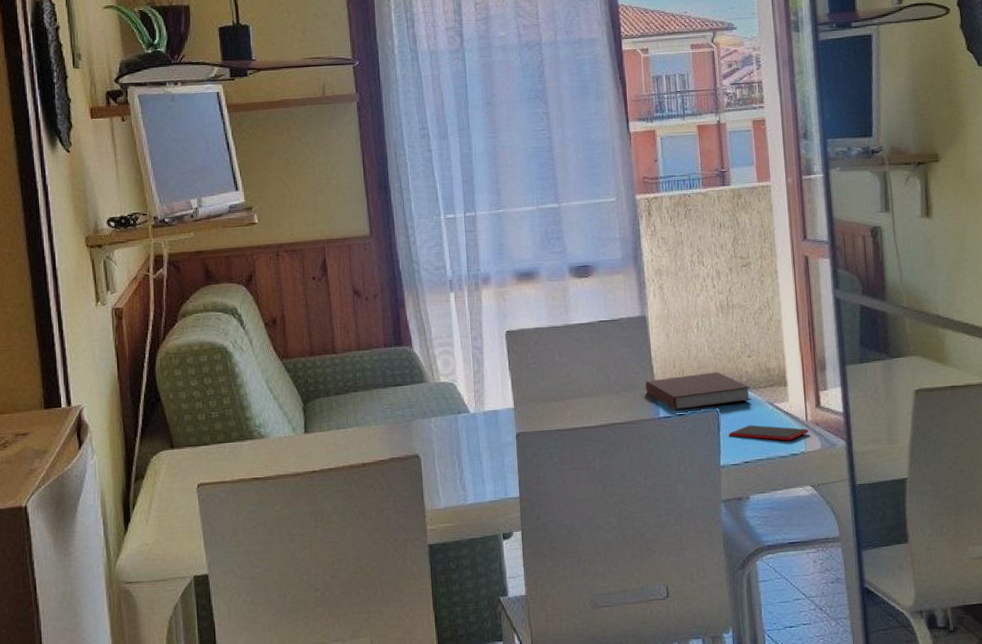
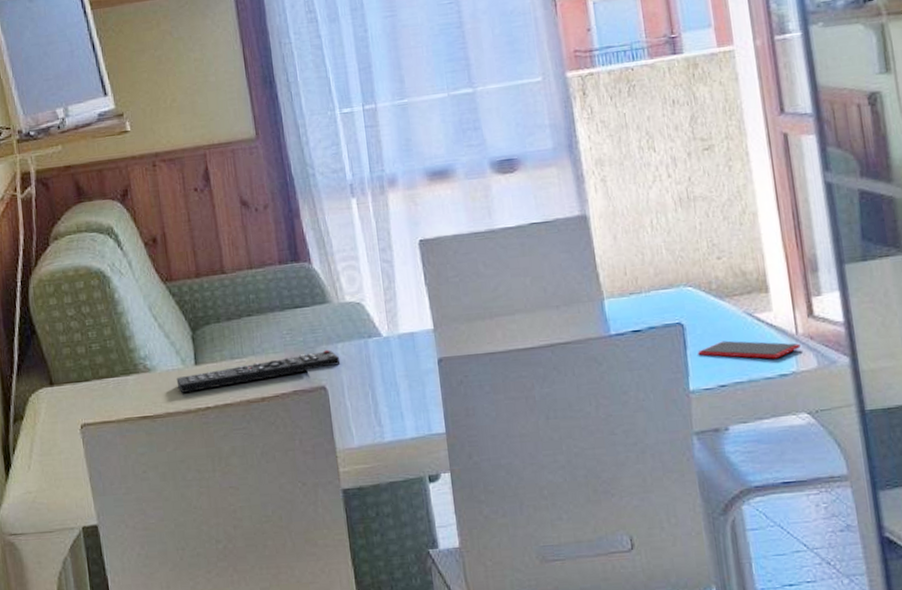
remote control: none [287,423,433,458] -> present [176,349,341,393]
notebook: present [645,372,752,410] -> none [590,278,725,326]

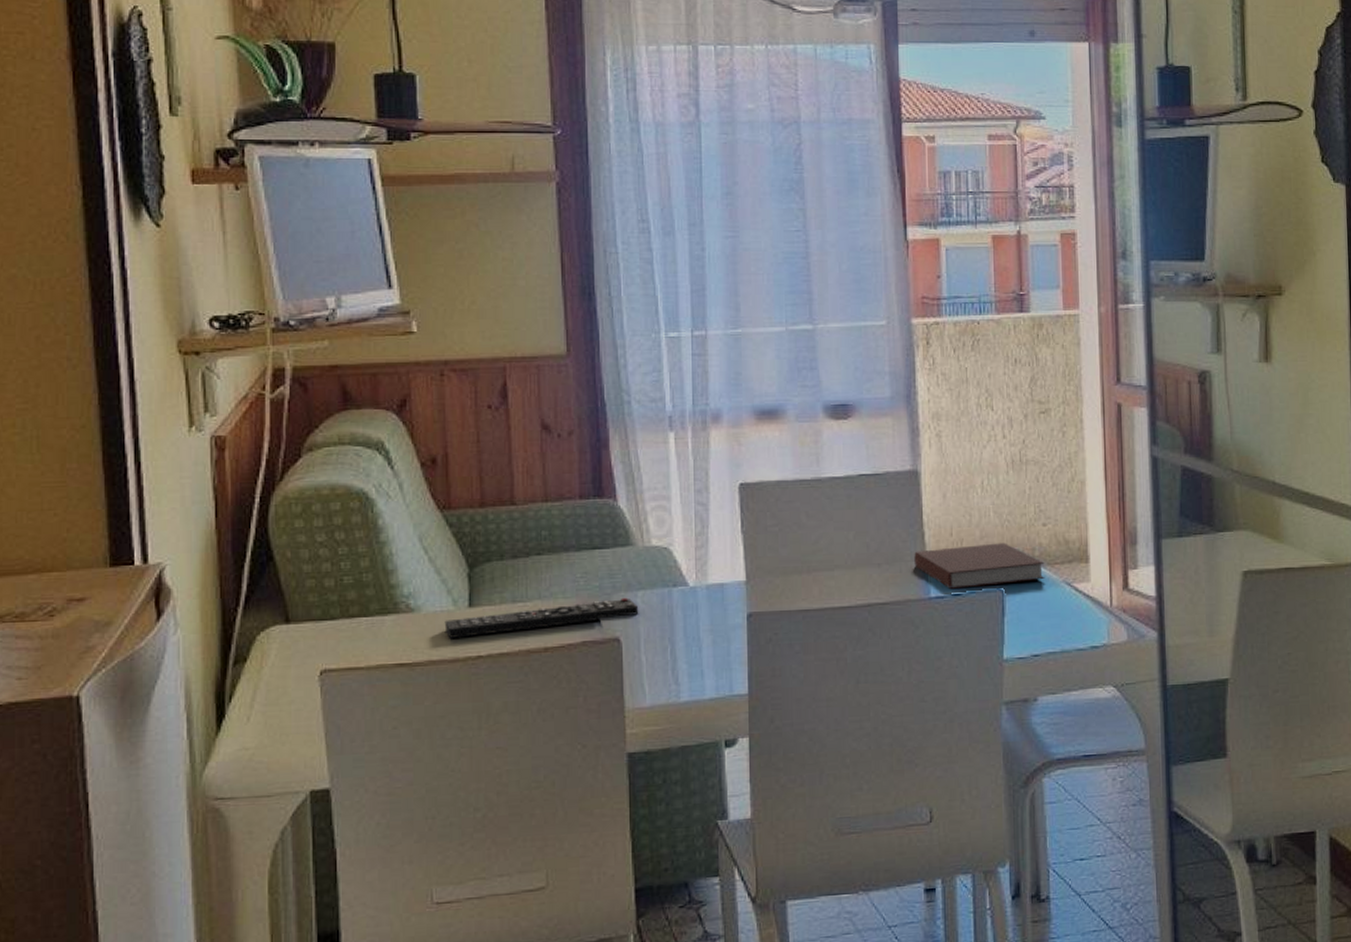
notebook: none [590,278,725,326] -> present [914,542,1045,589]
smartphone: present [697,340,801,359] -> none [1015,609,1113,630]

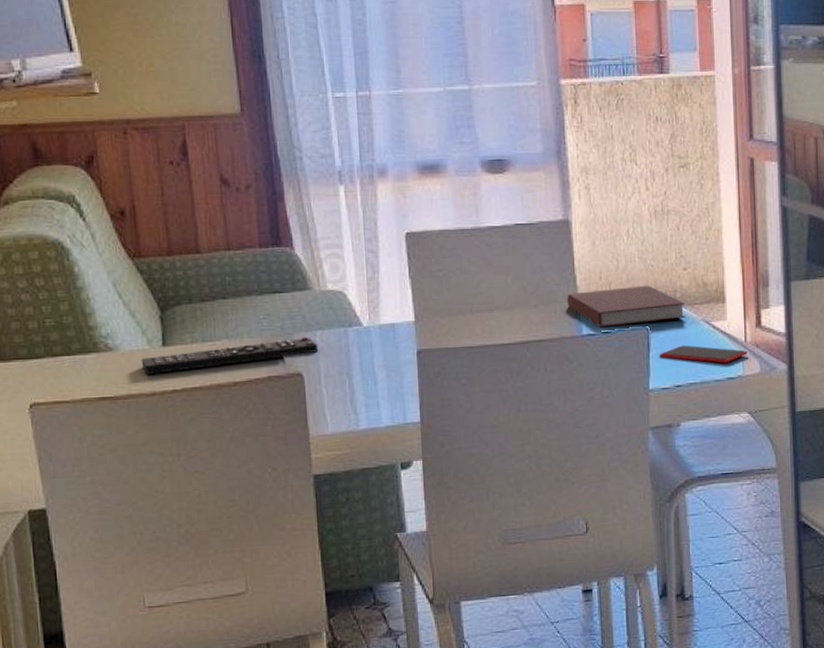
smartphone: none [1015,609,1113,630] -> present [659,345,747,363]

